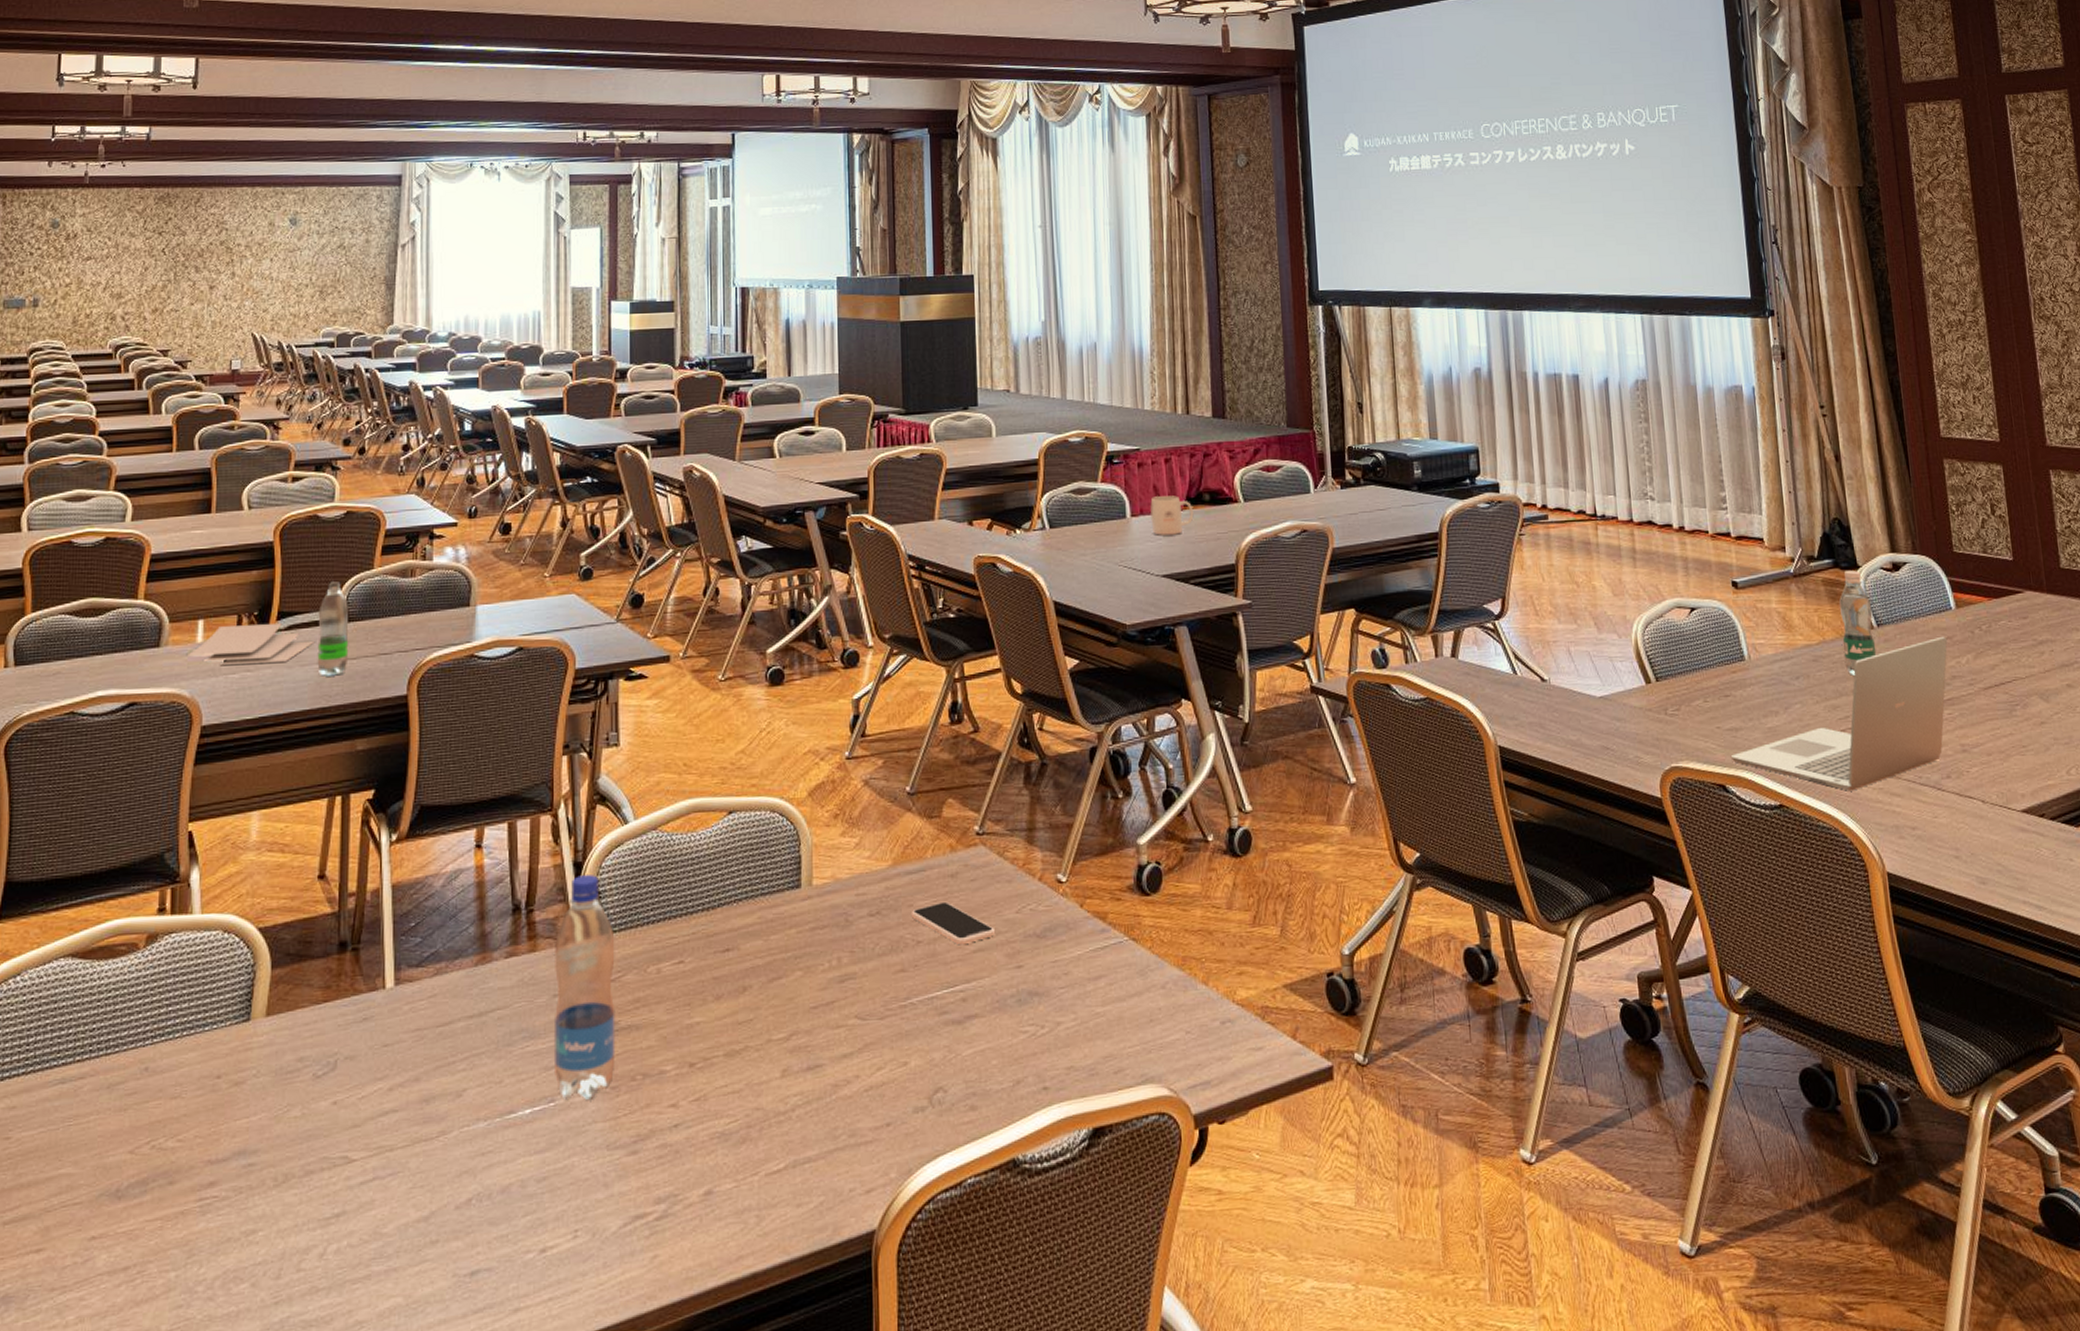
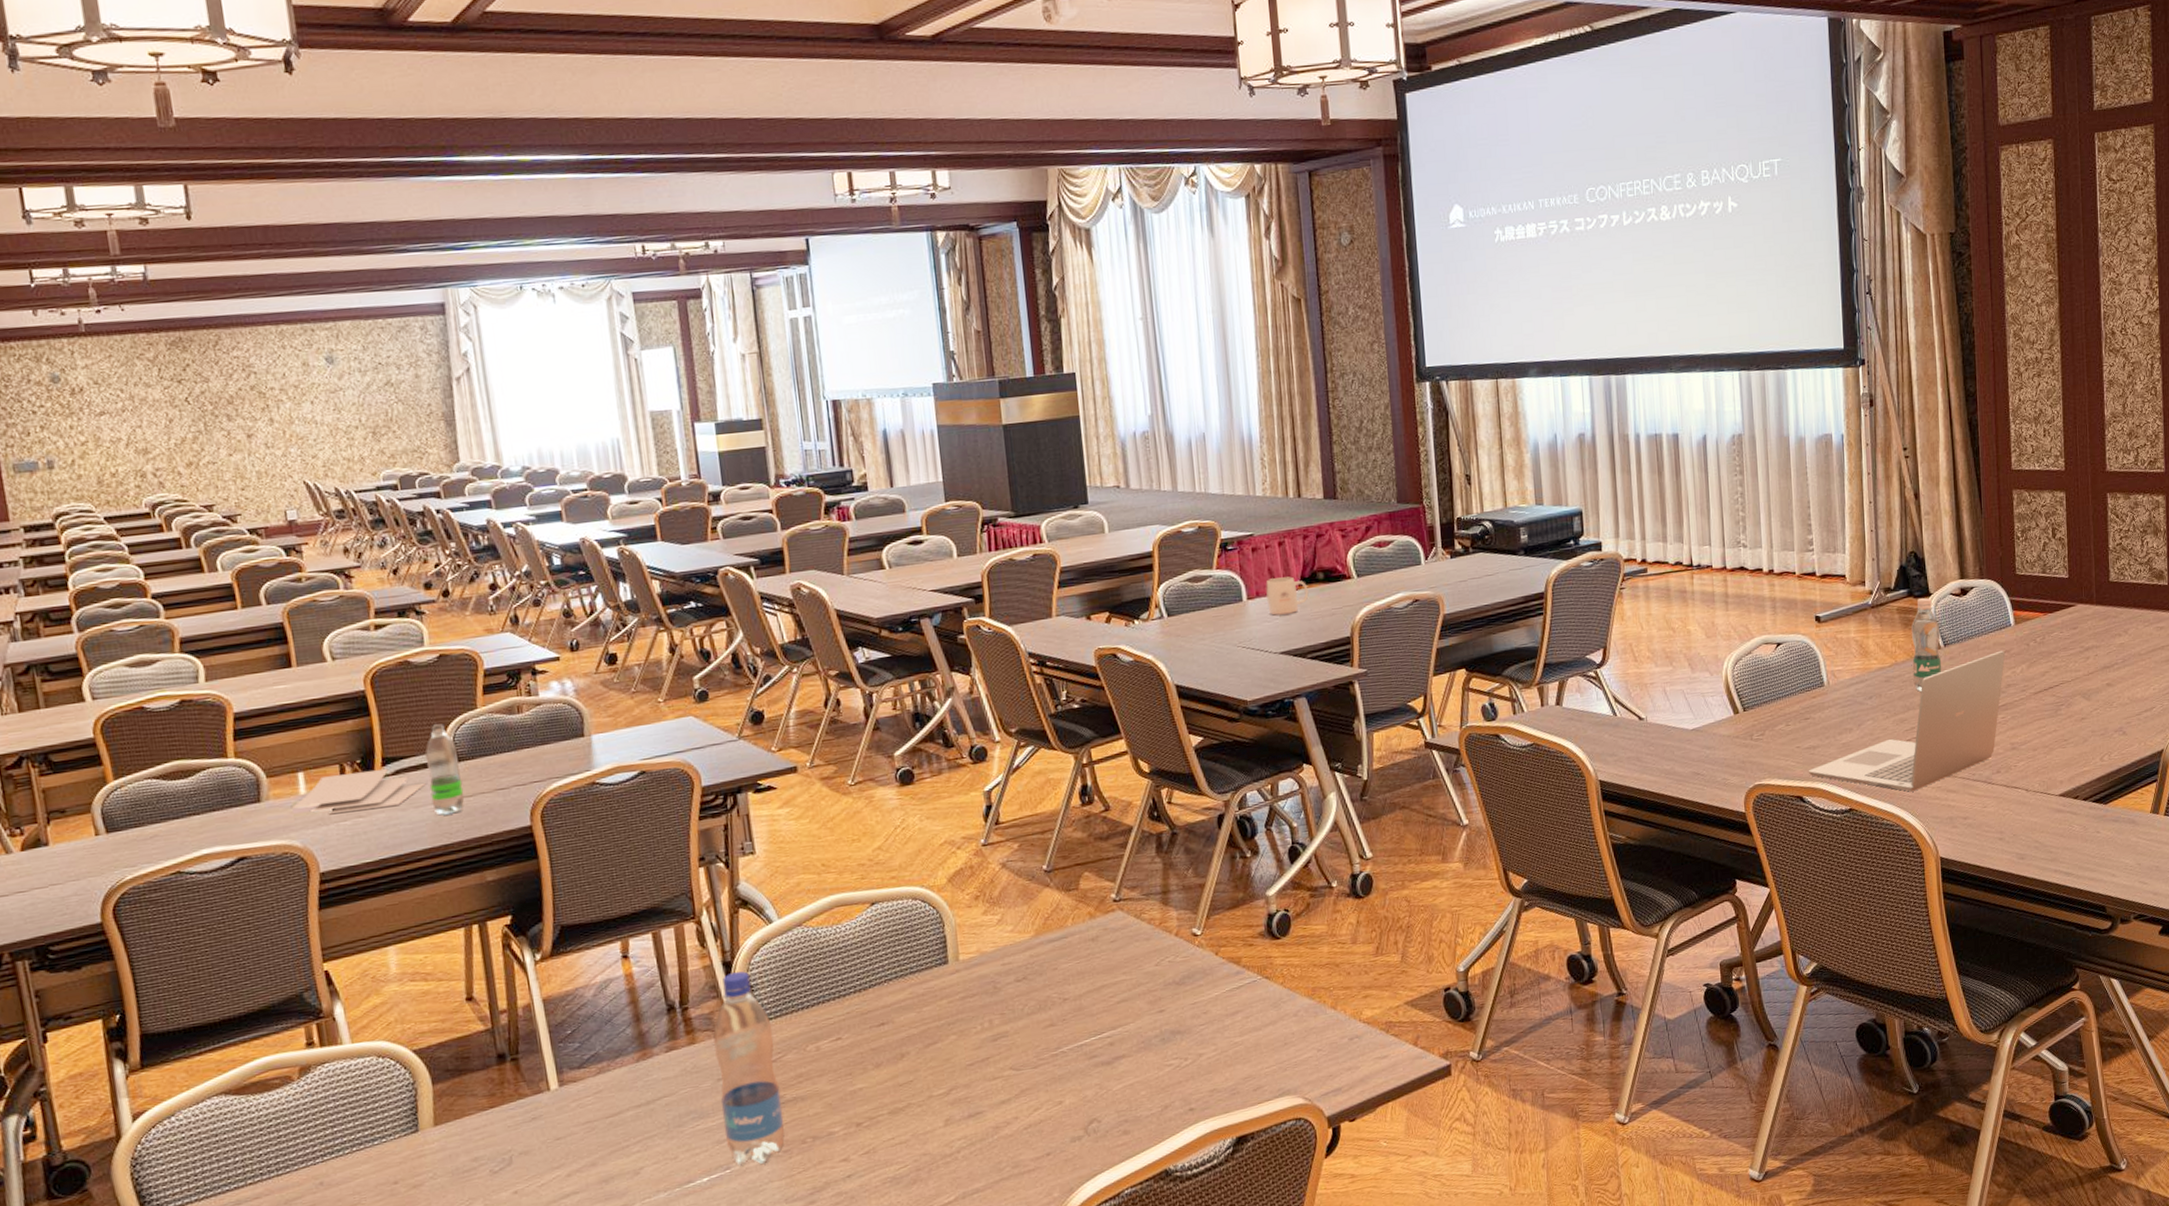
smartphone: present [911,901,996,945] -> none [1056,962,1137,999]

